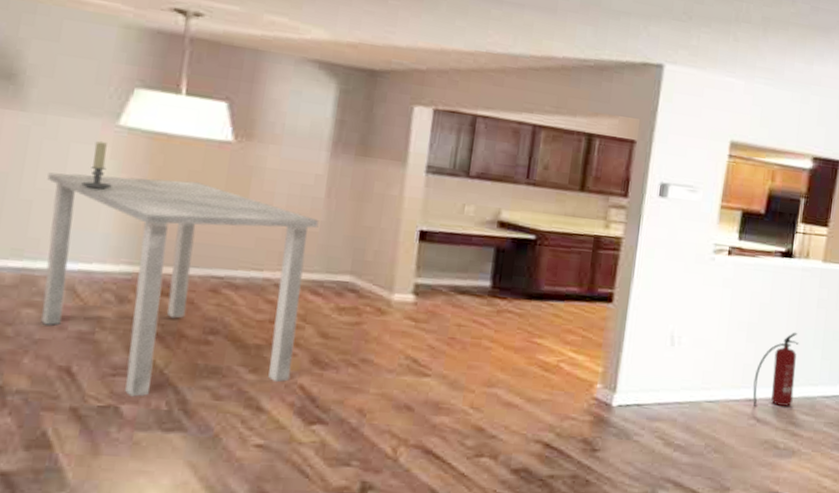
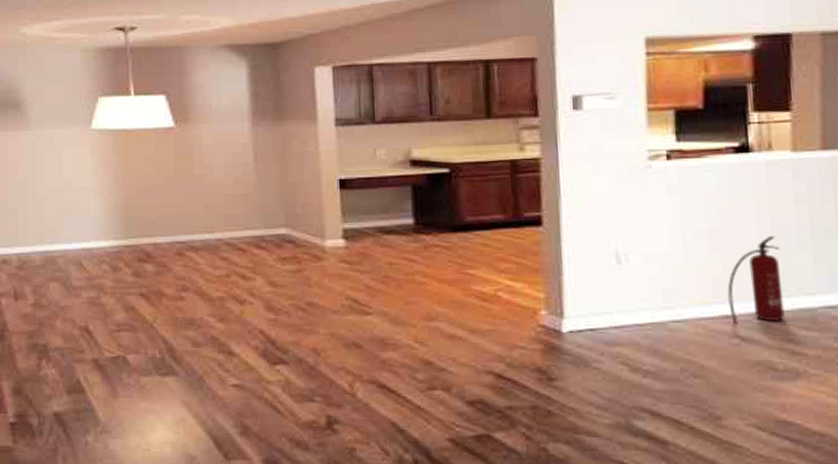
dining table: present [41,172,319,397] -> none [51,165,252,348]
candle holder: present [81,141,112,191] -> none [74,144,94,183]

